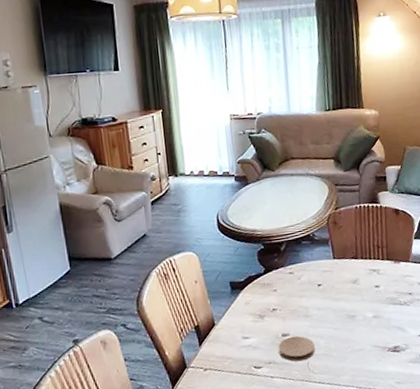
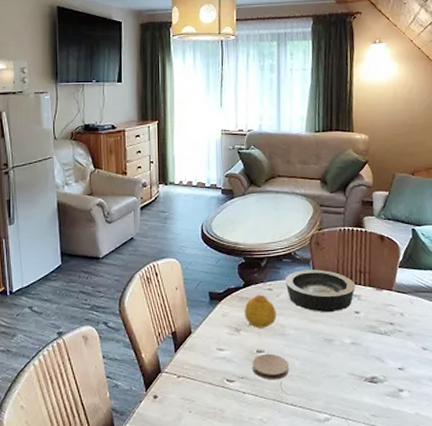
fruit: none [266,279,299,313] -> present [244,294,277,328]
bowl: none [305,248,375,290] -> present [285,269,356,313]

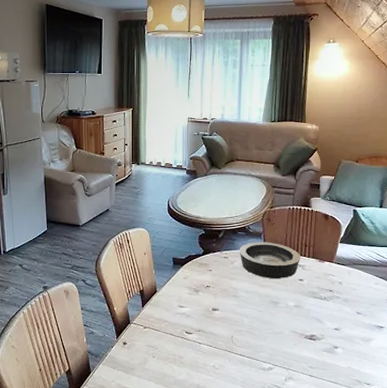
fruit: present [244,294,277,328] -> none [203,261,230,290]
coaster: present [252,353,290,380] -> none [208,311,240,334]

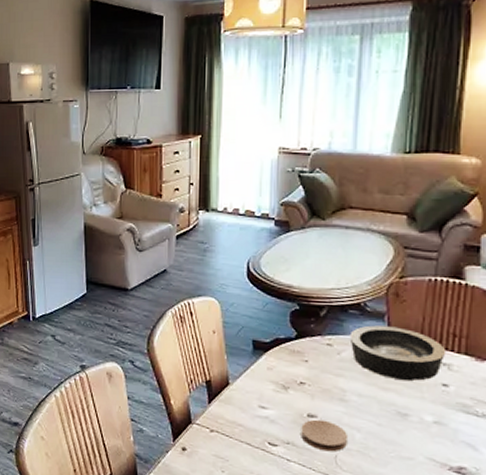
coaster: none [208,311,240,334] -> present [301,419,349,452]

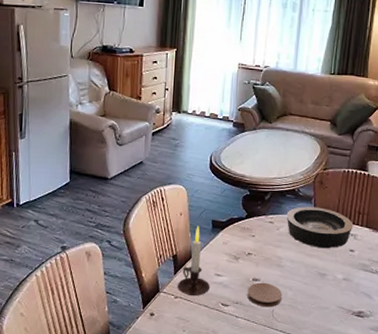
candle: none [213,346,254,431] -> present [178,226,211,296]

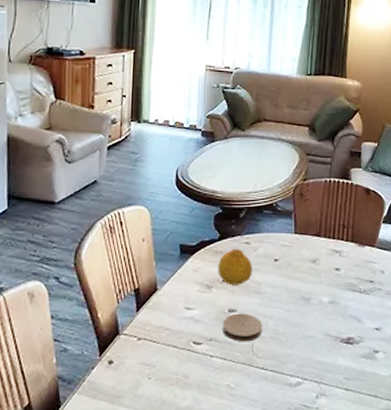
candle: present [178,226,211,296] -> none [141,252,180,335]
fruit: none [244,226,275,258] -> present [217,248,253,285]
bowl: present [286,206,354,249] -> none [264,222,338,269]

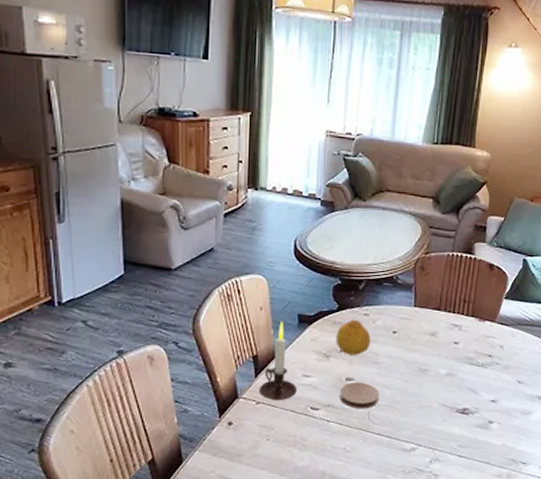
candle: none [141,252,180,335] -> present [260,321,298,400]

